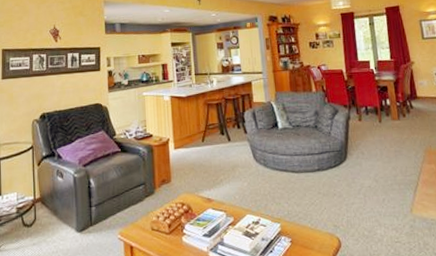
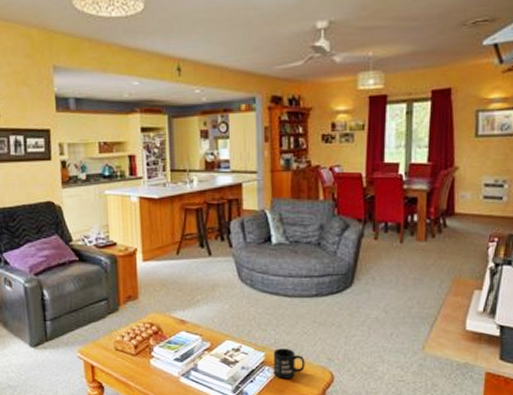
mug: none [287,218,316,247] -> present [273,348,305,378]

